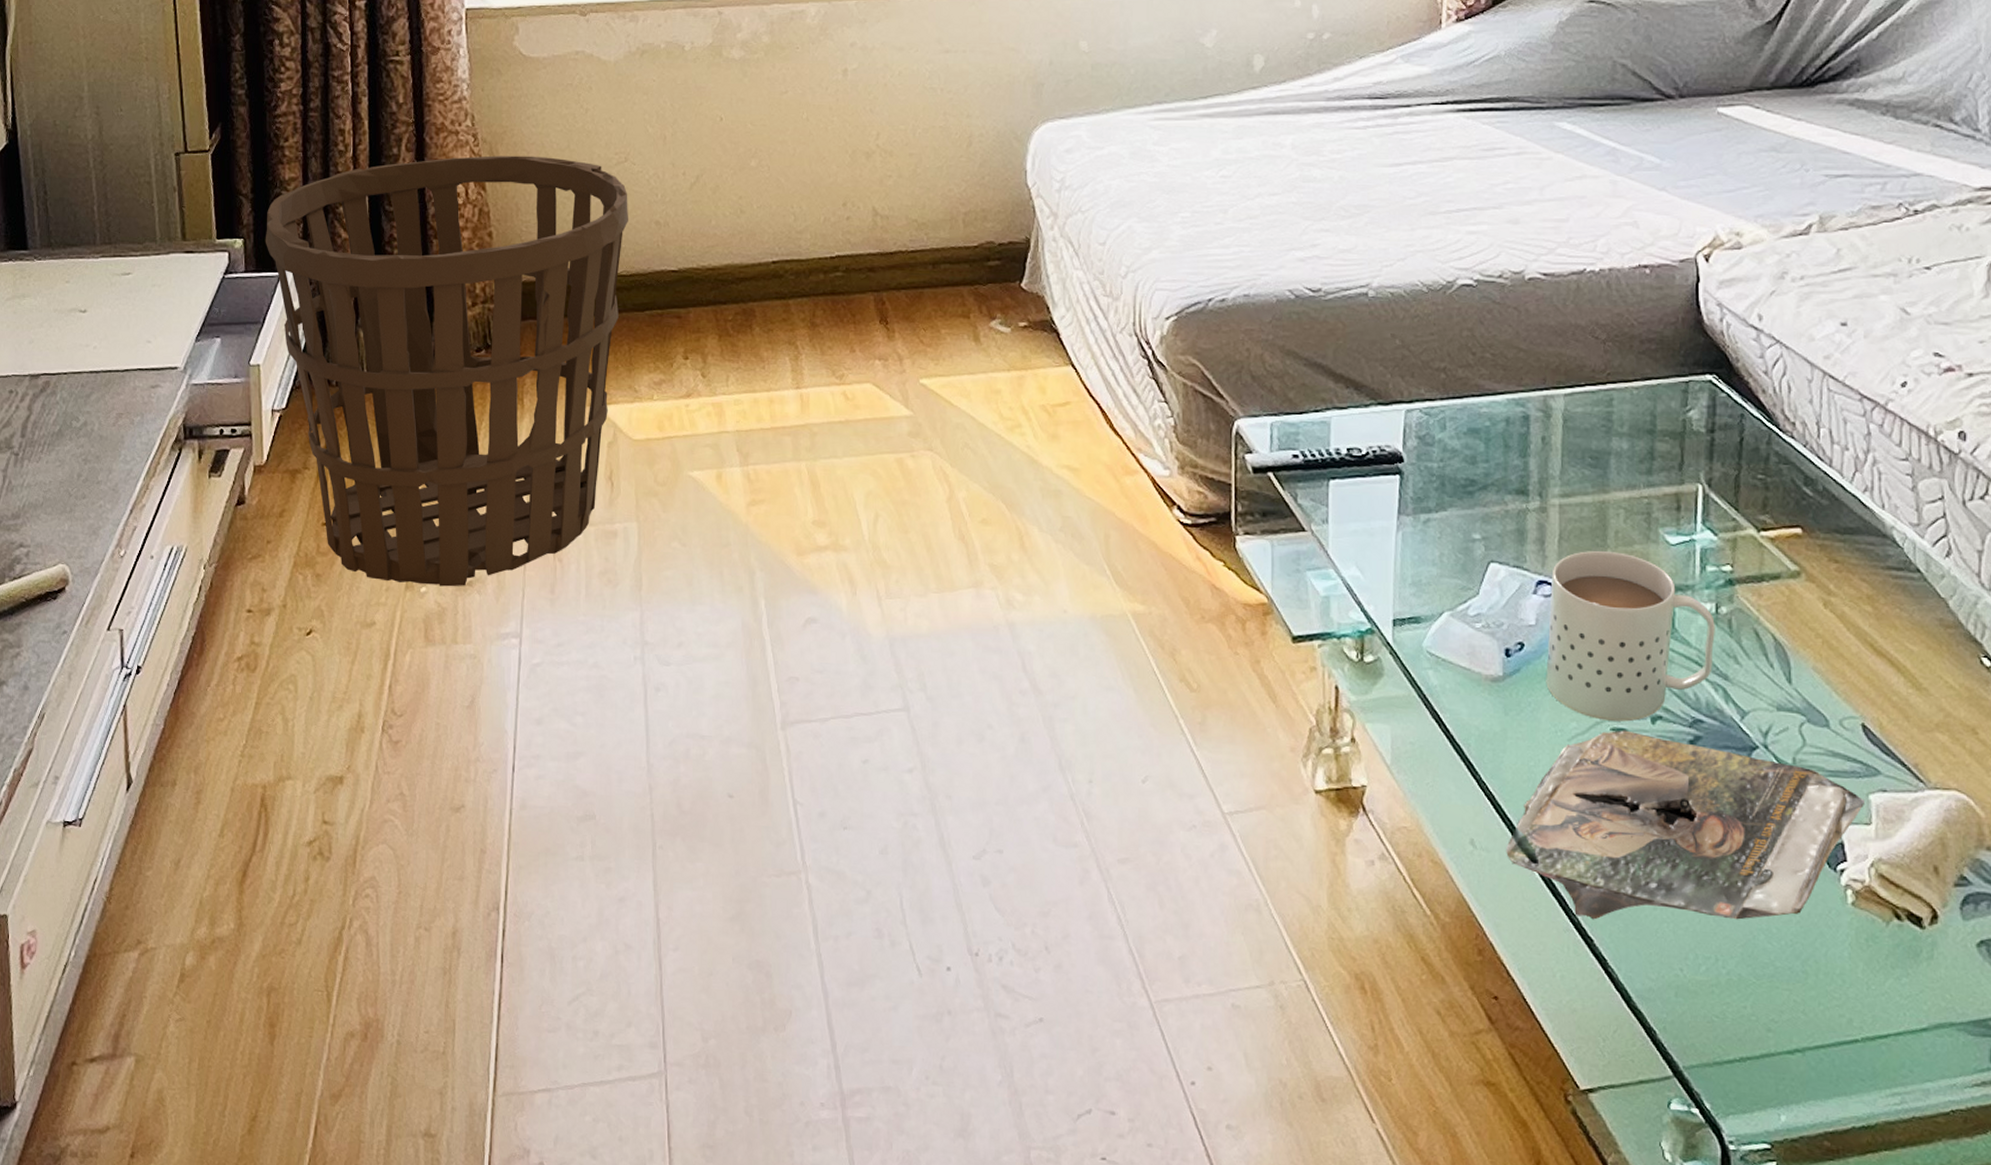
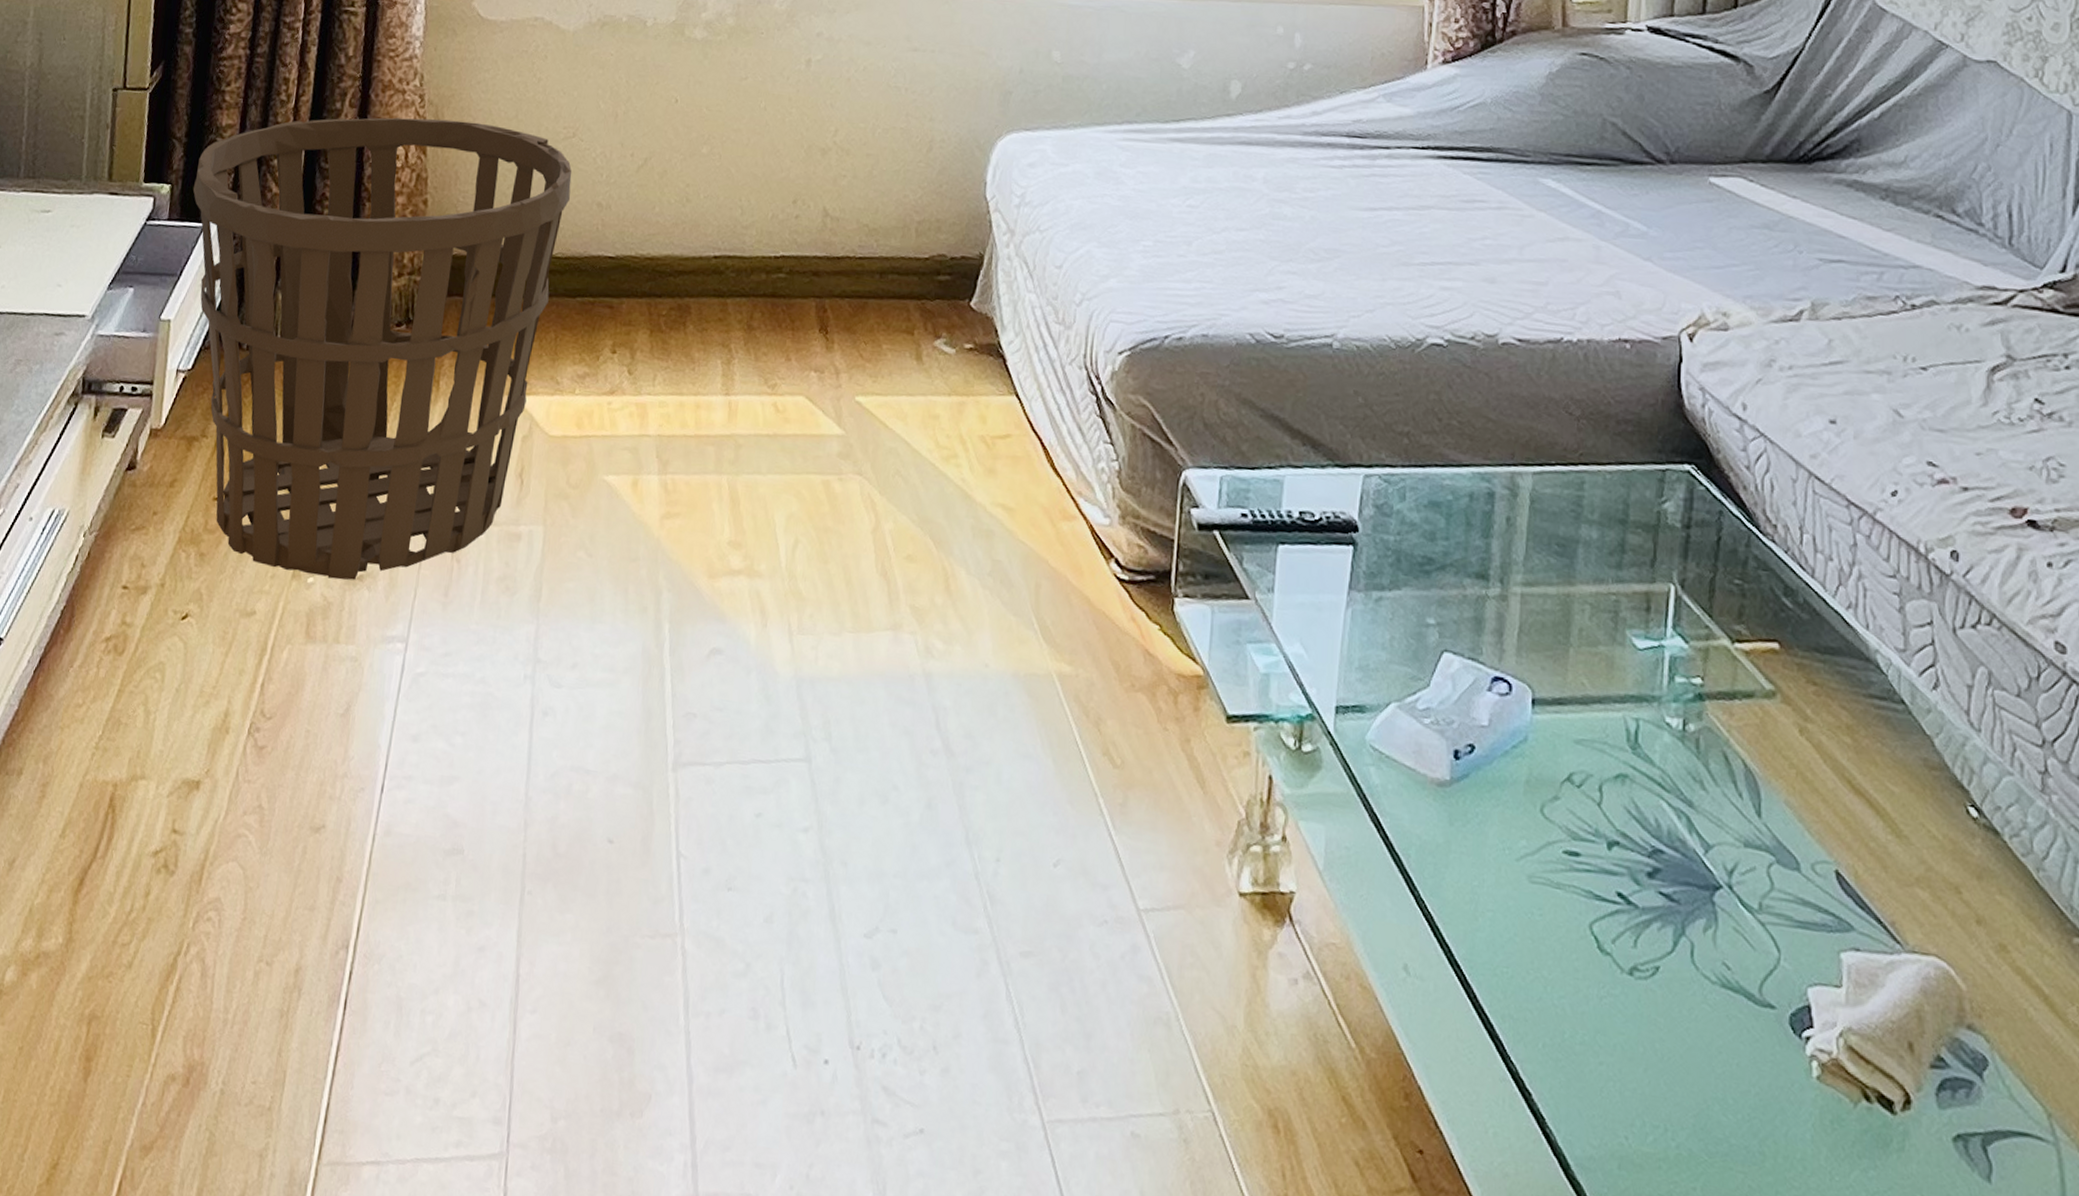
magazine: present [1506,730,1866,920] -> none [1442,853,1837,1086]
mug: present [1546,550,1715,722] -> none [1496,647,1681,845]

